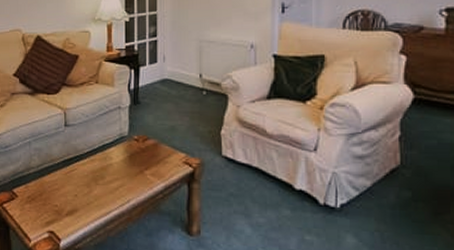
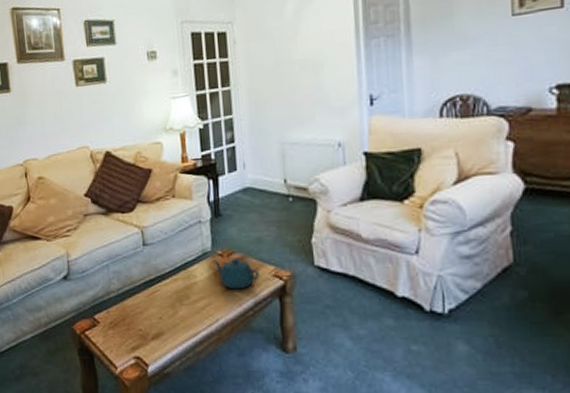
teapot: none [129,143,171,173] -> present [213,258,259,290]

